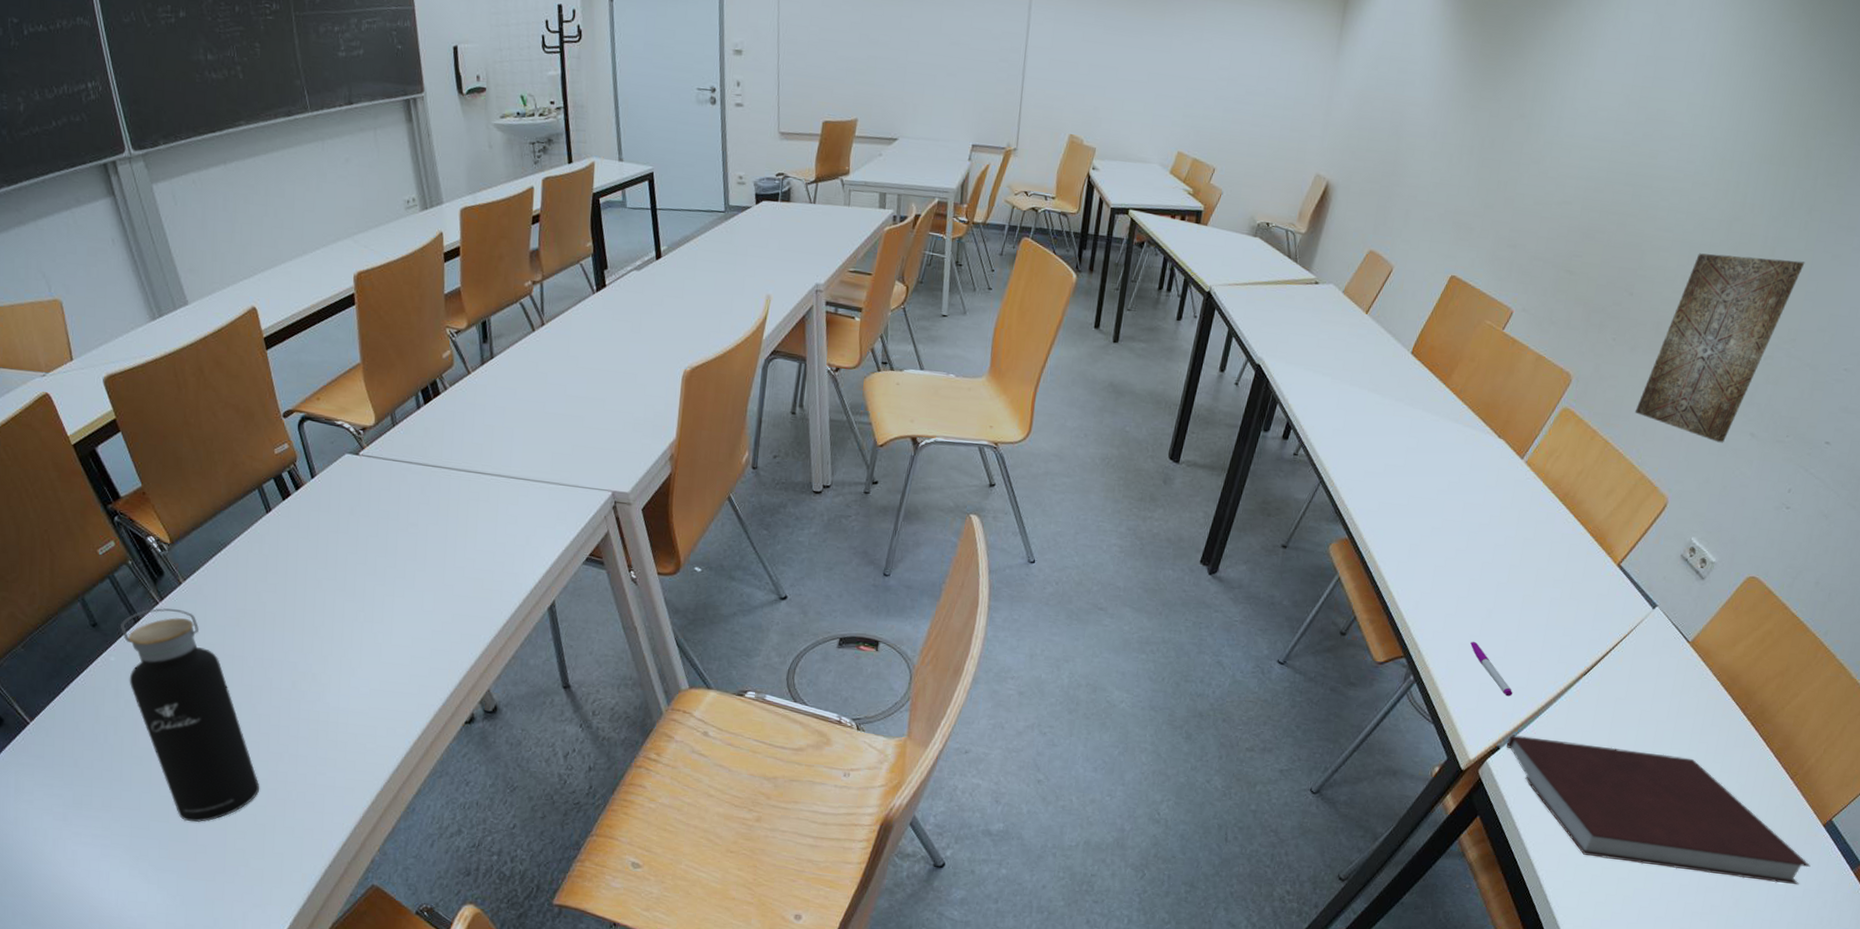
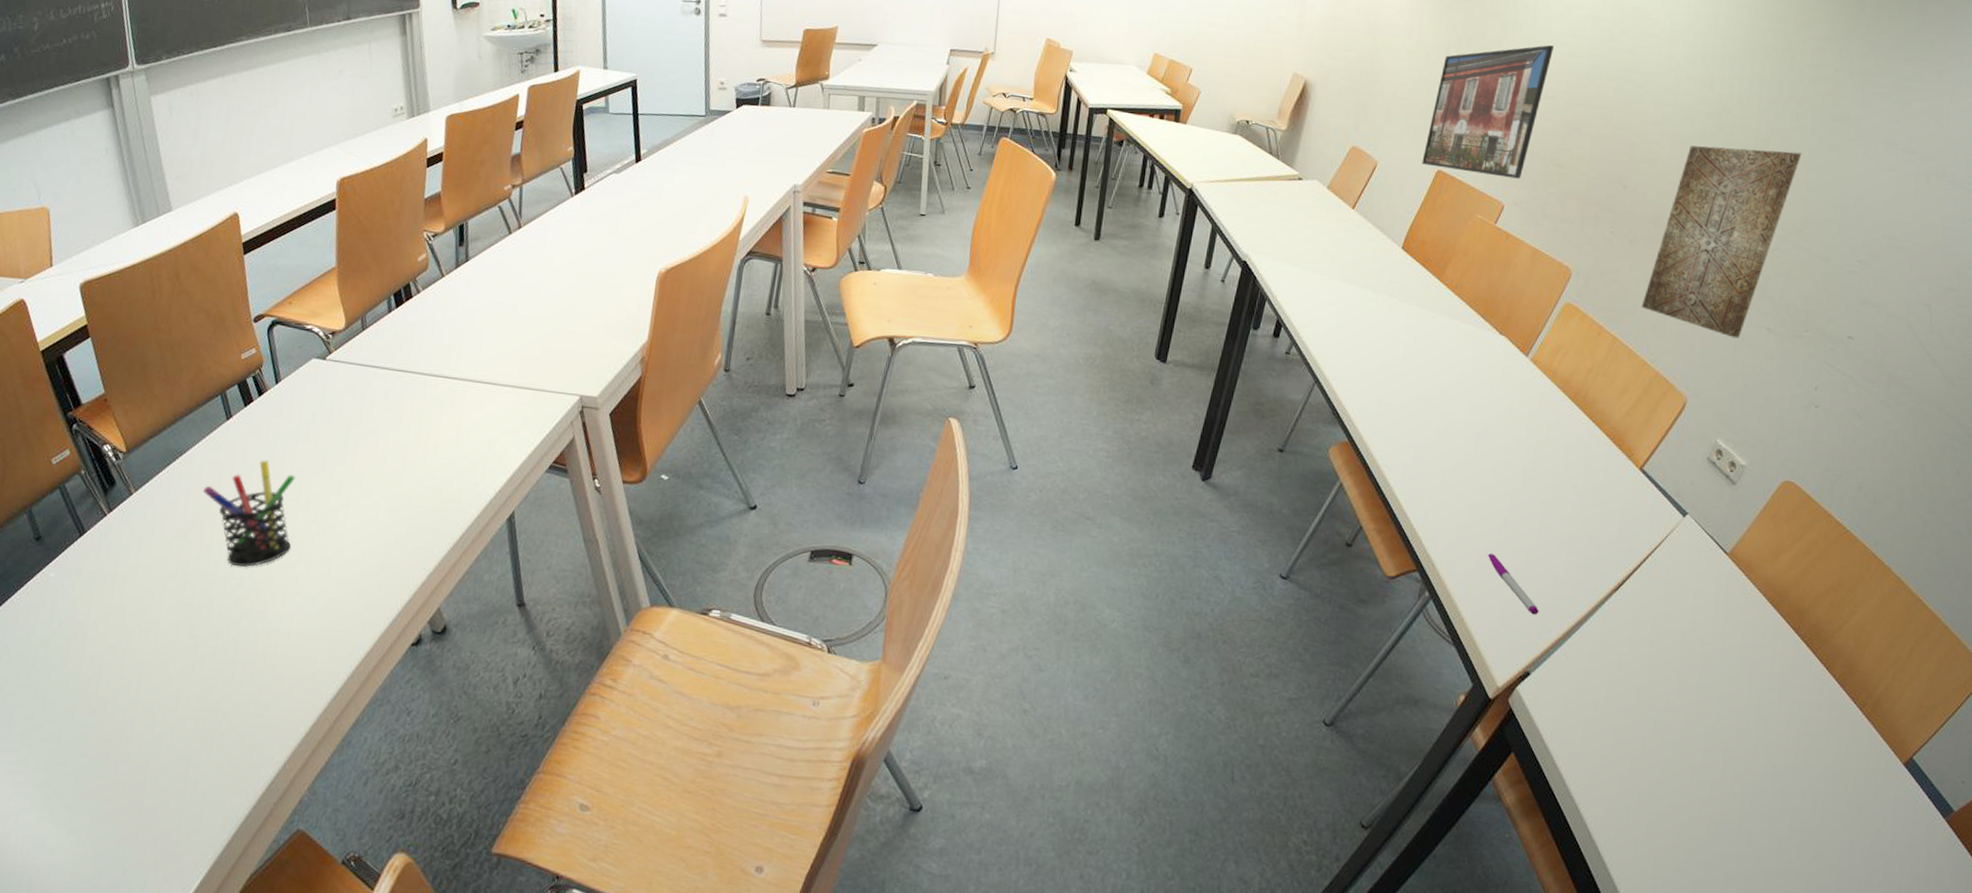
water bottle: present [119,608,260,823] -> none [63,520,189,757]
pen holder: none [250,551,342,653] -> present [202,460,295,568]
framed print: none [1436,148,1577,285] -> present [1422,45,1555,179]
notebook: present [1506,735,1811,886] -> none [1536,658,1896,837]

